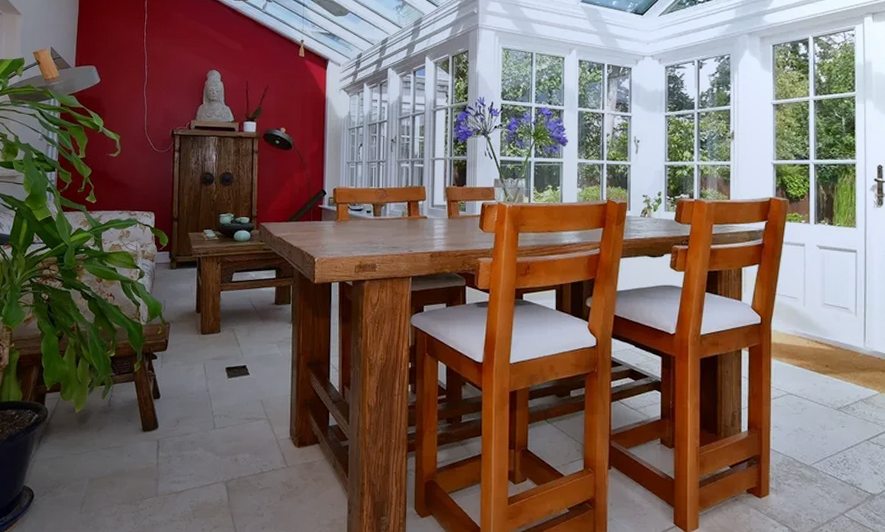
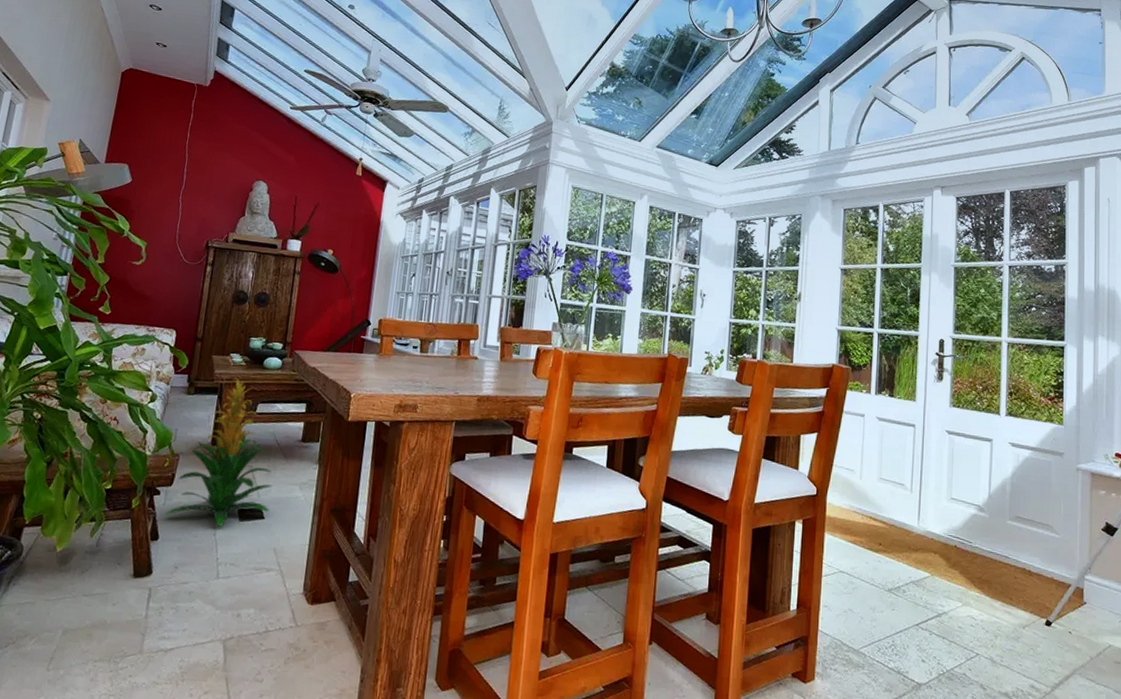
indoor plant: none [163,252,254,384] -> present [164,378,272,527]

